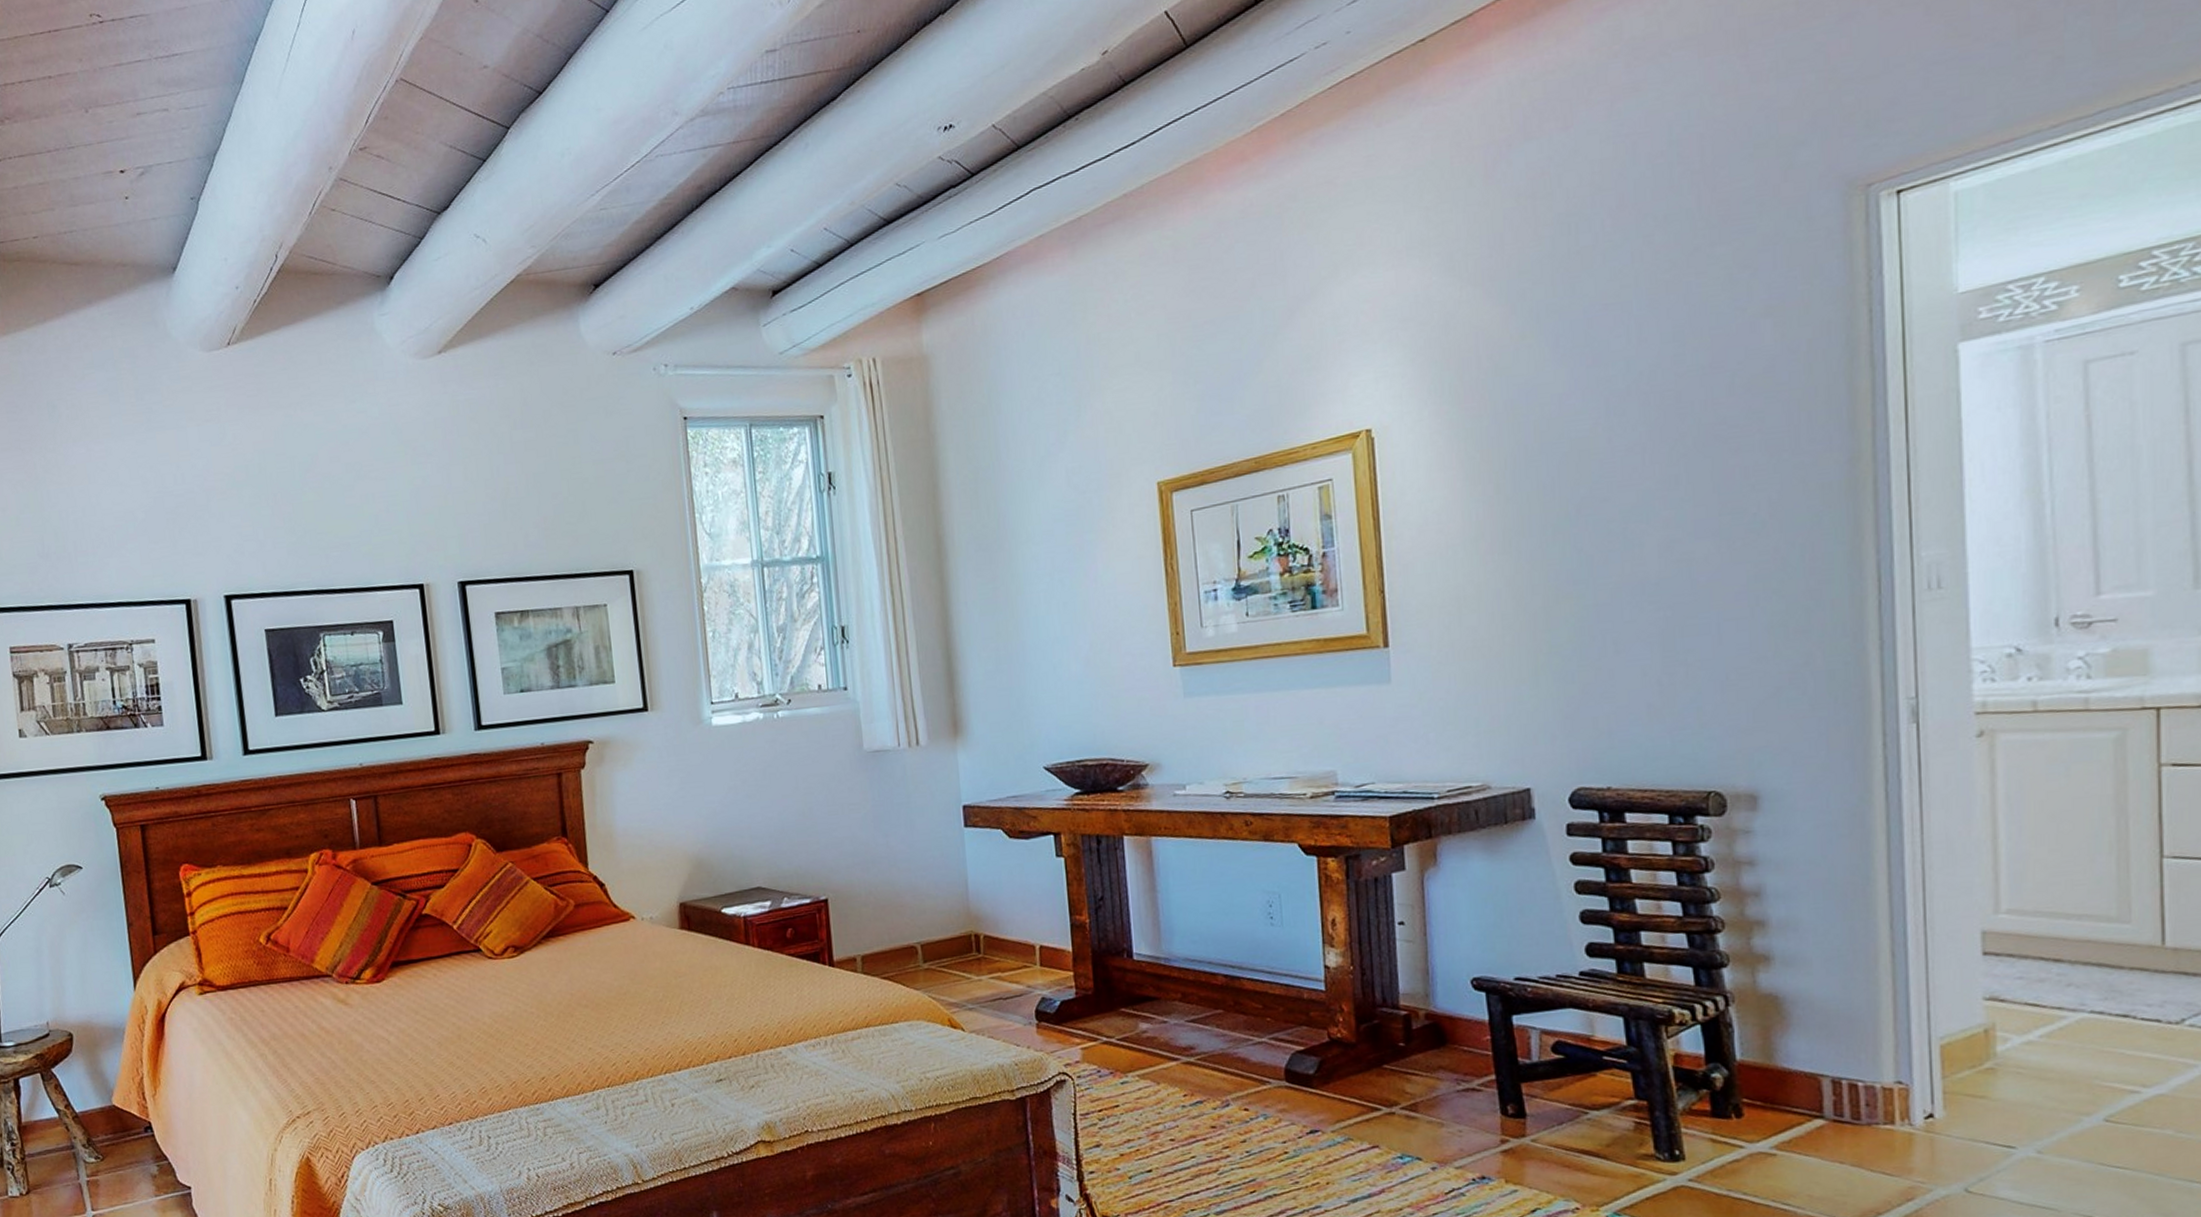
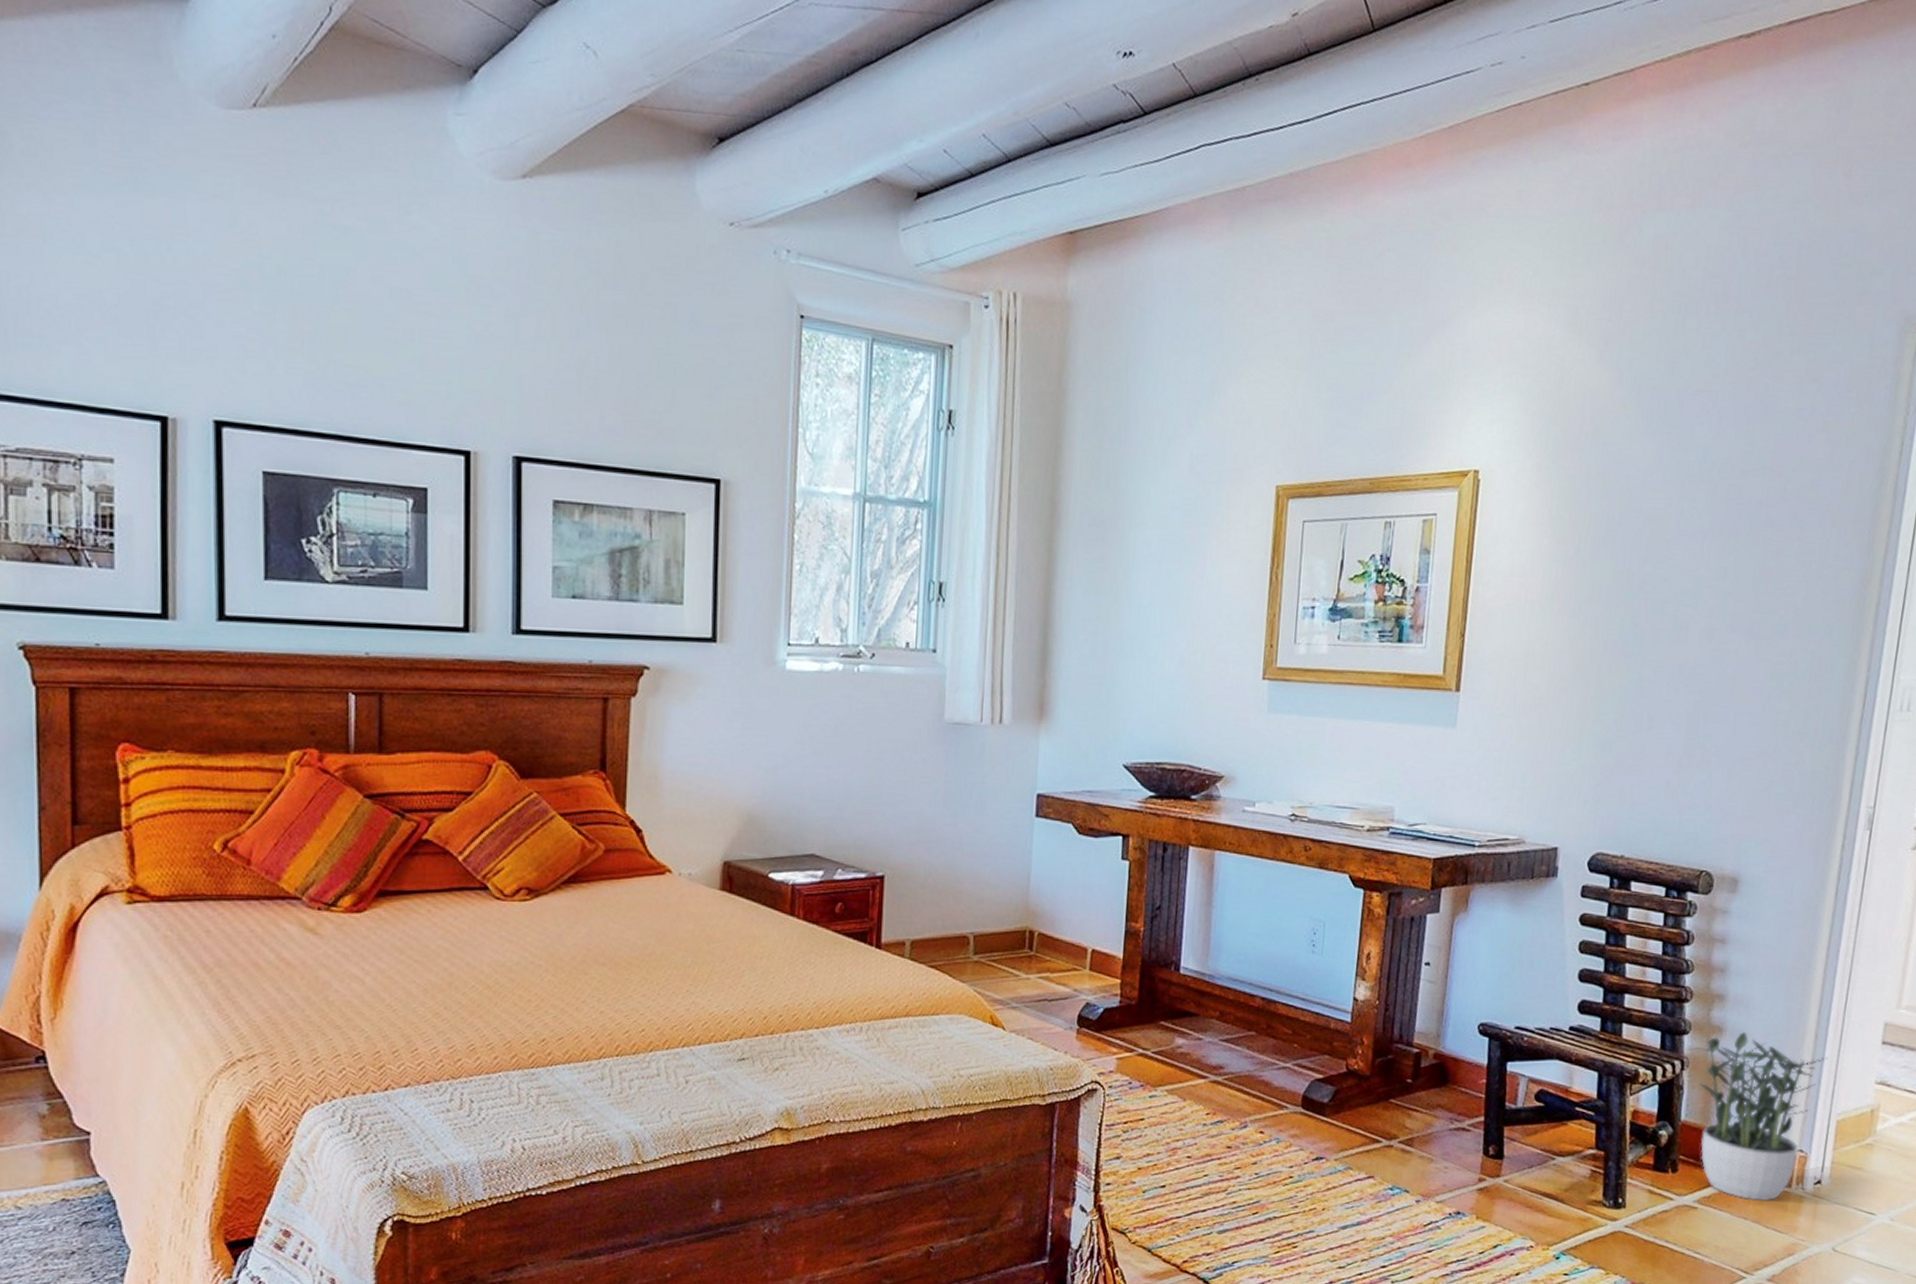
potted plant: none [1729,957,1913,1143] -> present [1687,1031,1827,1202]

